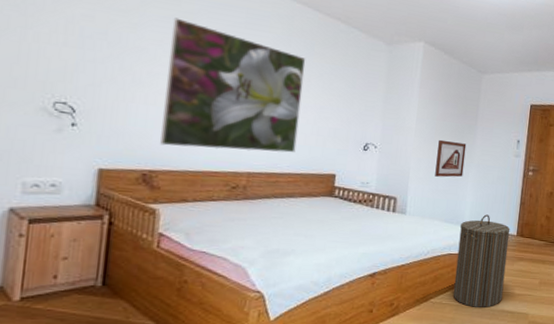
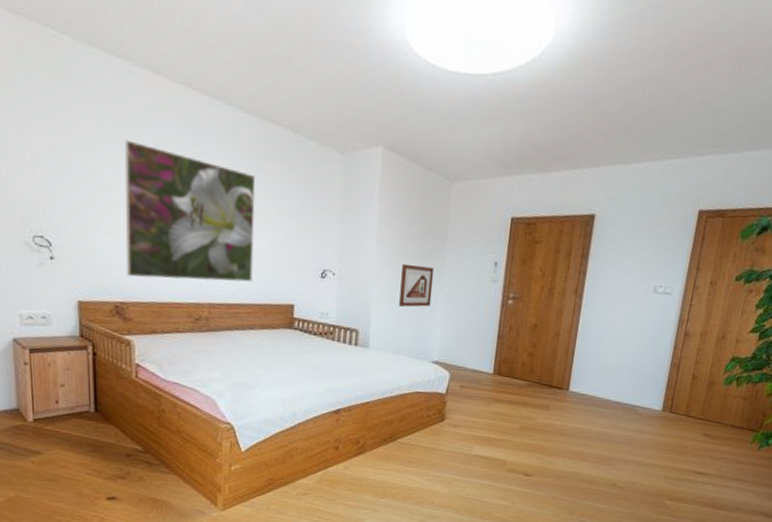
laundry hamper: present [453,214,510,307] -> none [421,349,486,451]

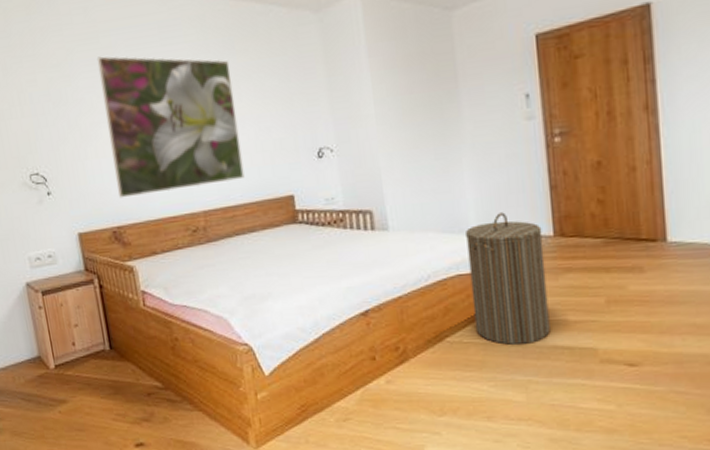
picture frame: present [399,263,434,307] -> none [410,118,454,173]
laundry hamper: none [421,349,486,451] -> present [466,212,550,345]

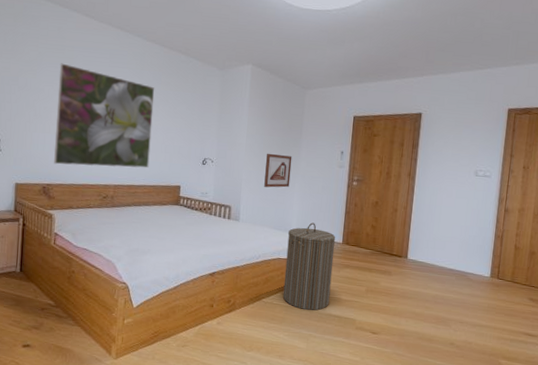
picture frame: none [410,118,454,173] -> present [264,153,292,188]

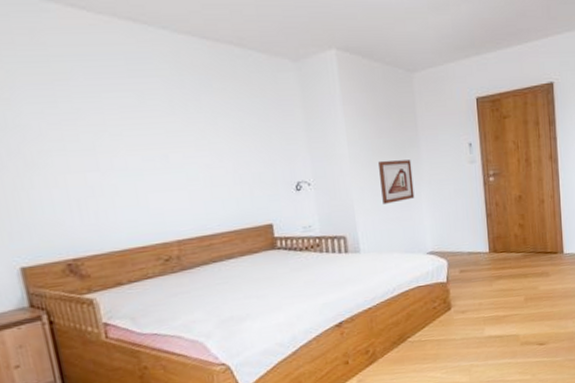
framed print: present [54,63,155,168] -> none [46,82,222,230]
laundry hamper: present [282,222,336,311] -> none [424,235,487,339]

